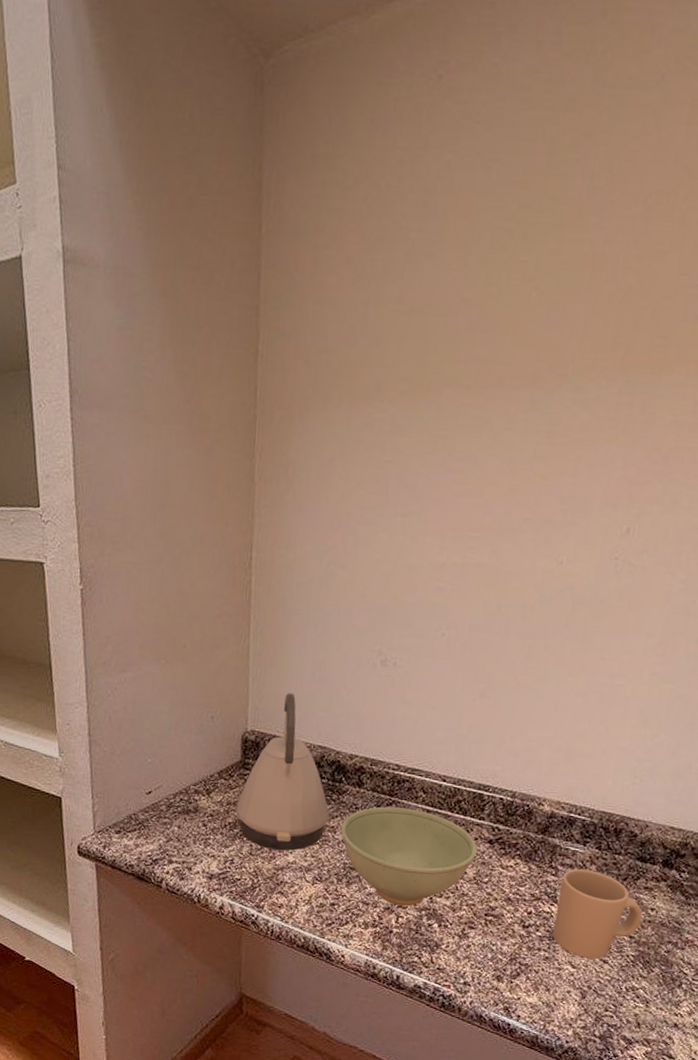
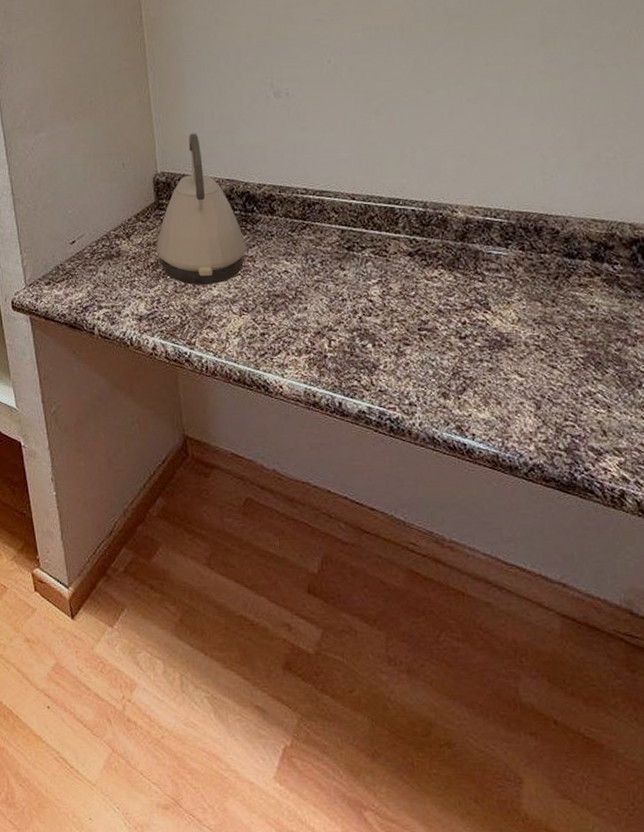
bowl: present [340,806,477,907] -> none [259,230,398,329]
mug: present [552,869,643,959] -> none [490,272,583,365]

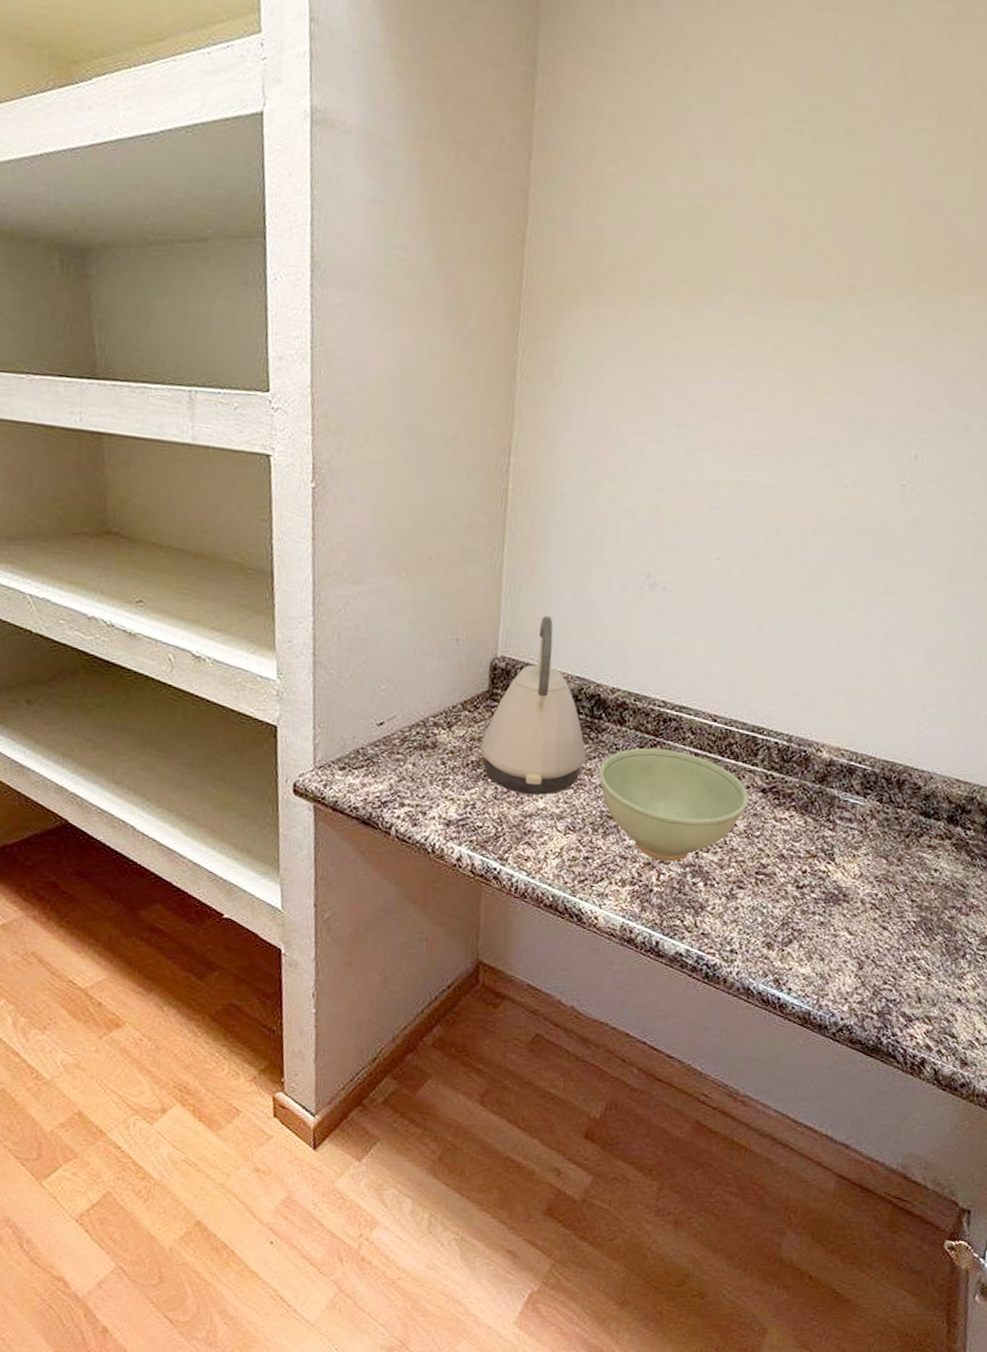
bowl: none [259,230,398,329] -> present [598,747,749,862]

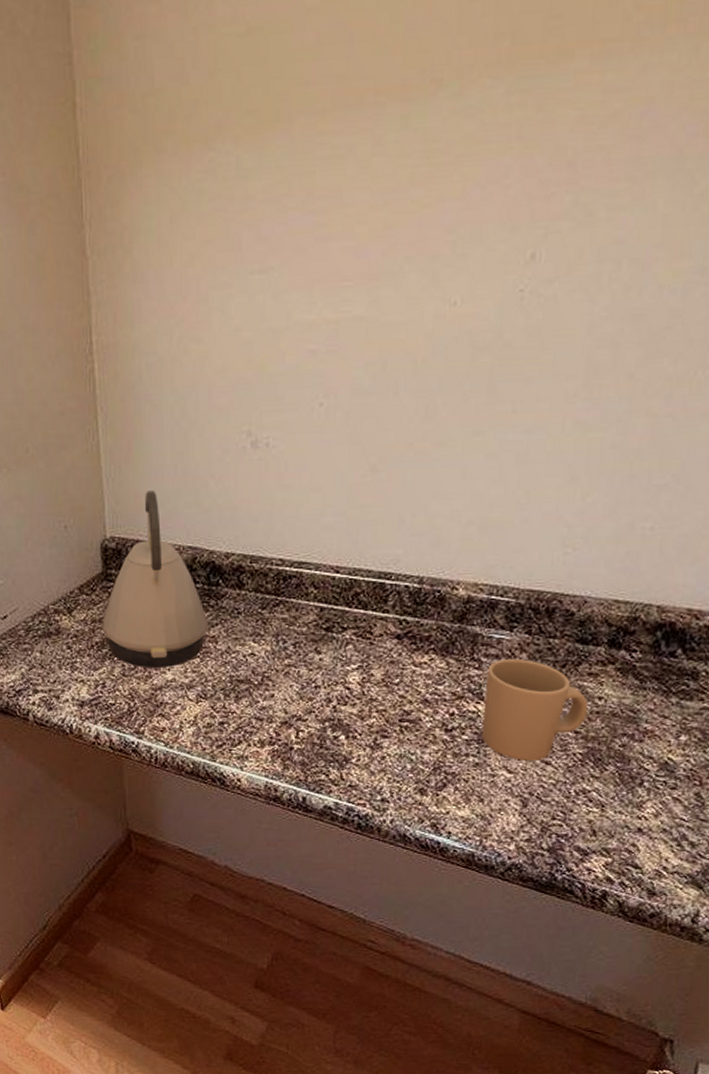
bowl: present [598,747,749,862] -> none [222,607,383,719]
mug: none [828,823,926,925] -> present [481,659,589,761]

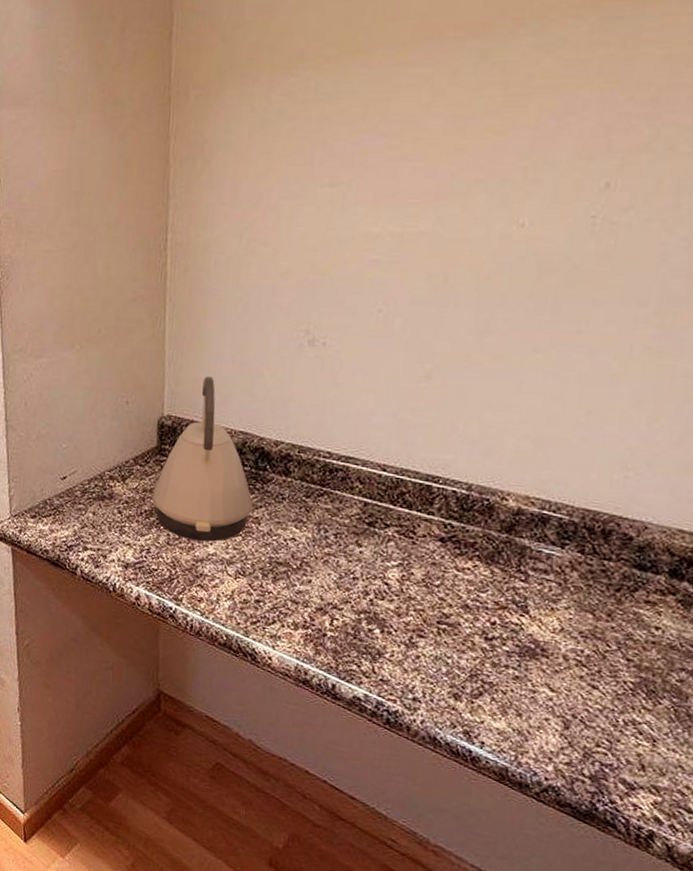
mug: present [481,659,589,761] -> none [523,575,644,683]

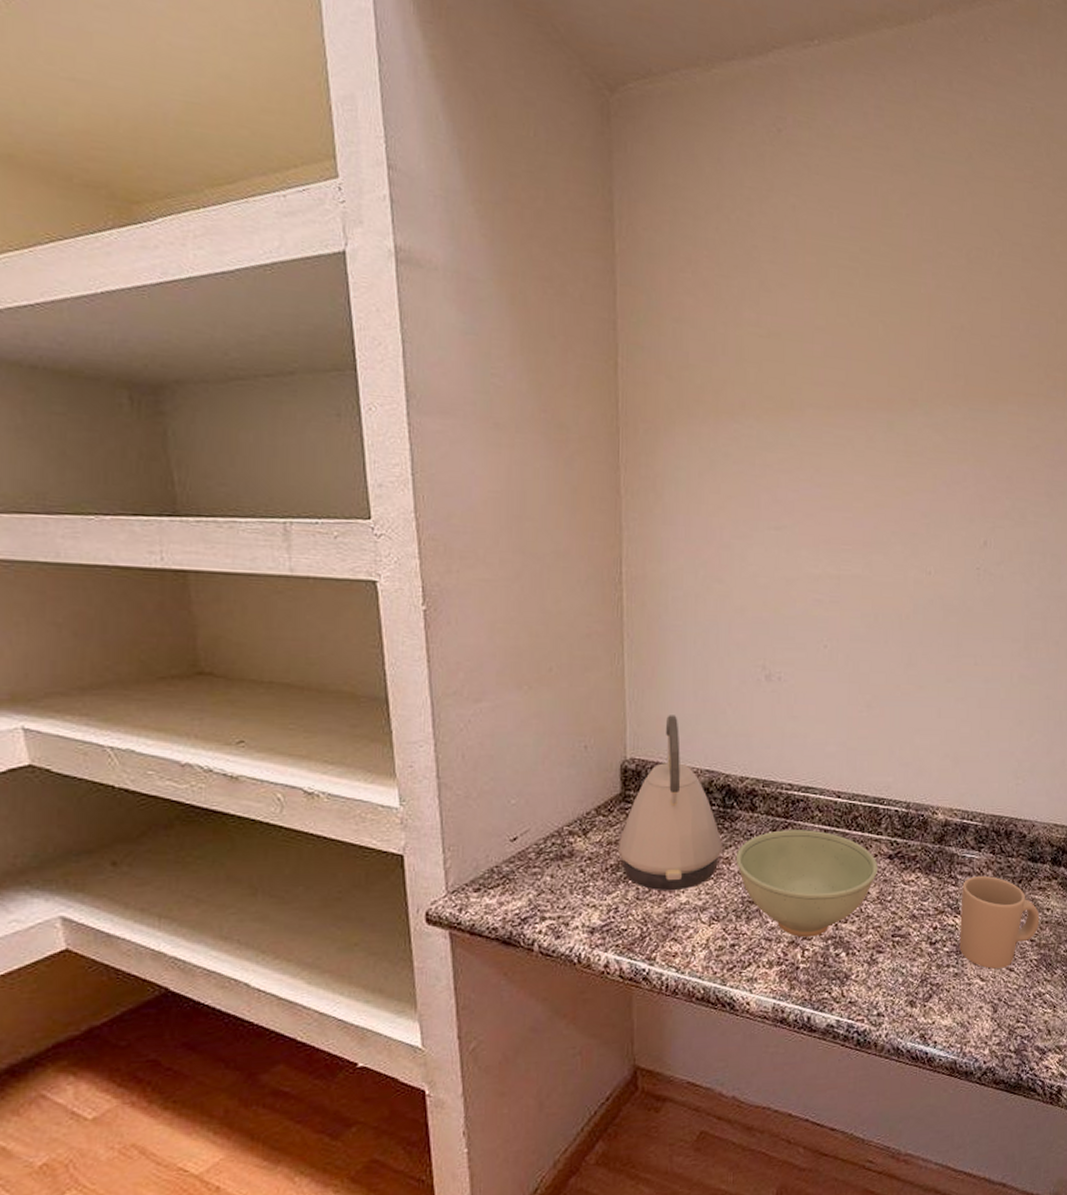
bowl: none [265,497,426,608] -> present [735,830,878,938]
mug: none [523,575,644,683] -> present [959,876,1040,969]

